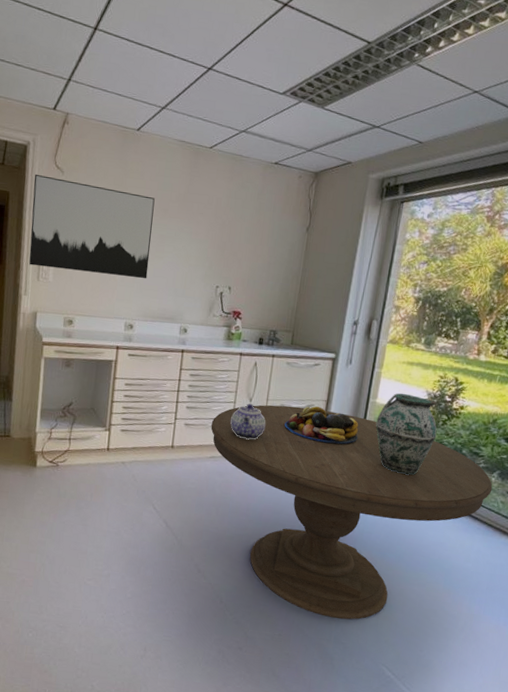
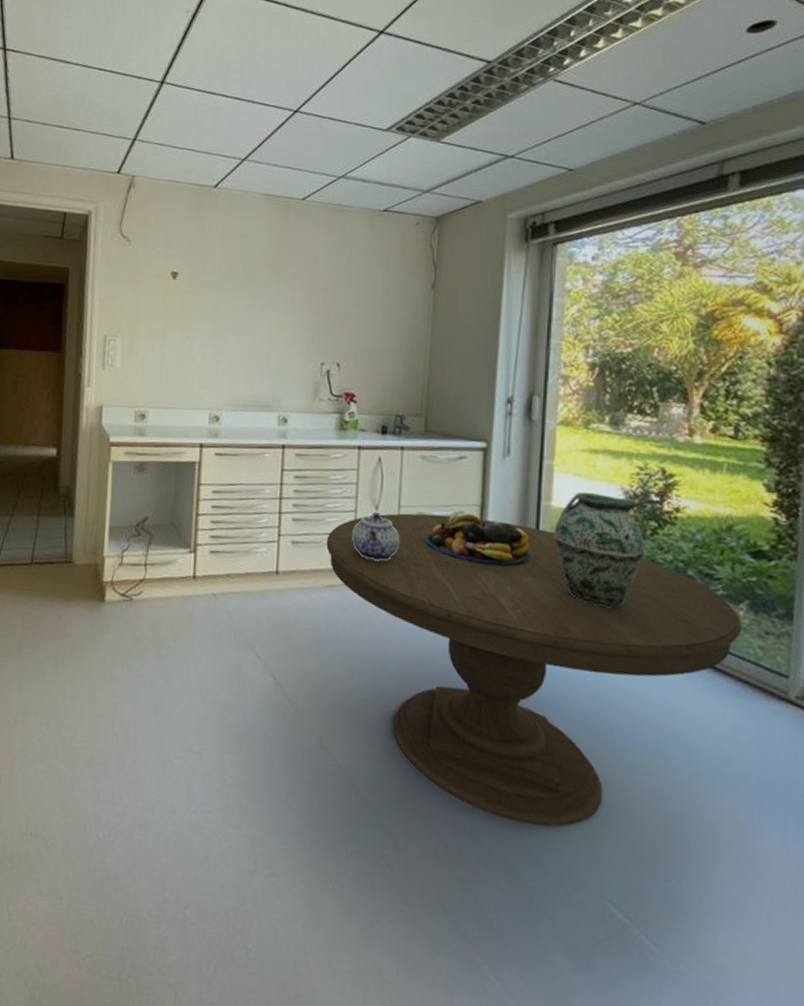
wall art: present [29,174,155,279] -> none [92,245,239,360]

